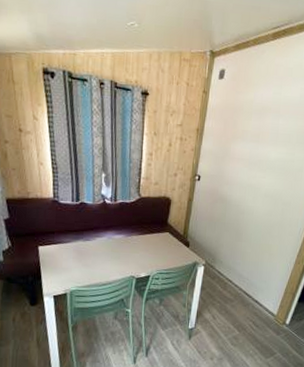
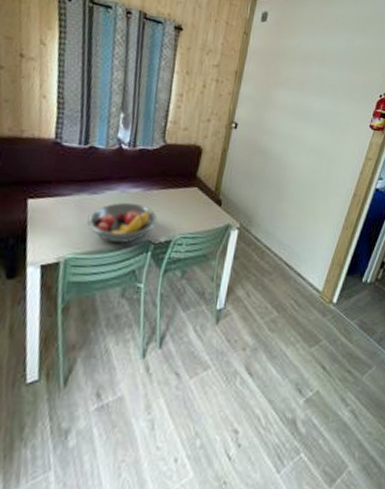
fruit bowl: none [84,246,138,279] -> present [87,202,158,244]

